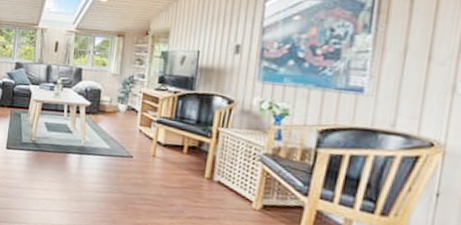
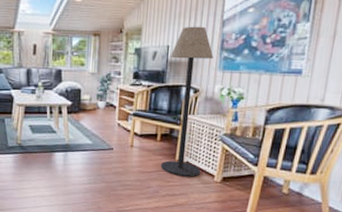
floor lamp: none [186,31,252,200] -> present [160,26,214,177]

